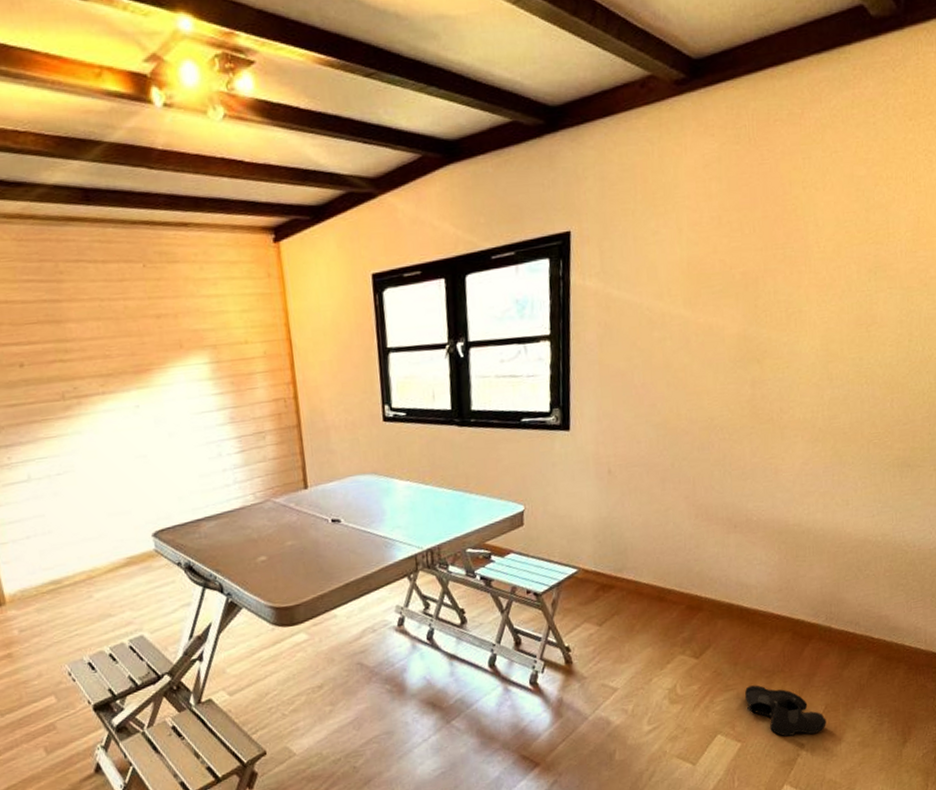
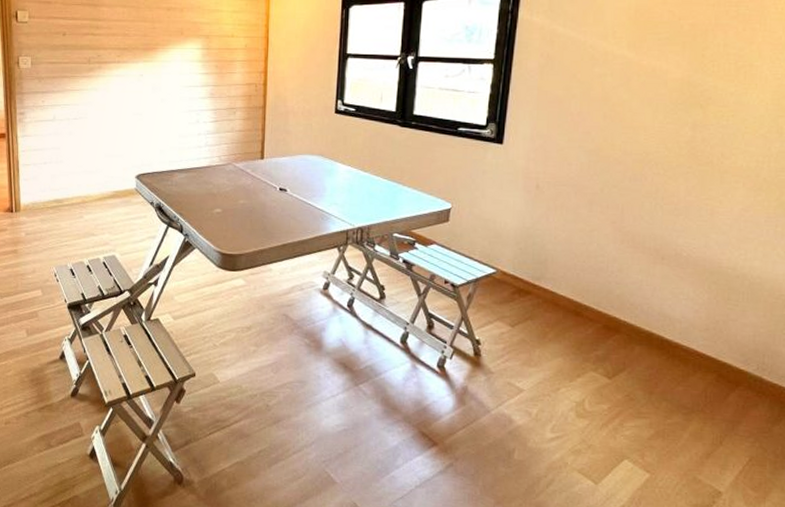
boots: present [745,685,826,737] -> none [658,418,750,485]

